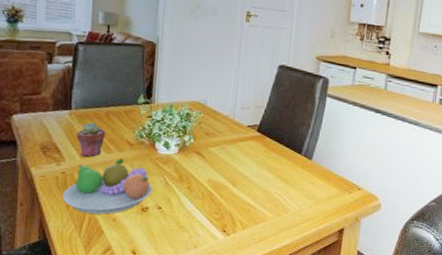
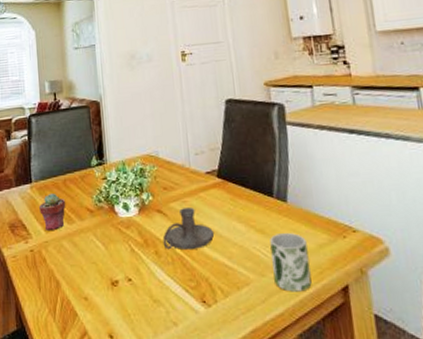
fruit bowl: present [62,158,153,215] -> none [33,227,119,294]
candle holder: none [197,153,245,189] -> present [162,208,215,250]
mug: none [287,184,320,230] -> present [270,233,312,292]

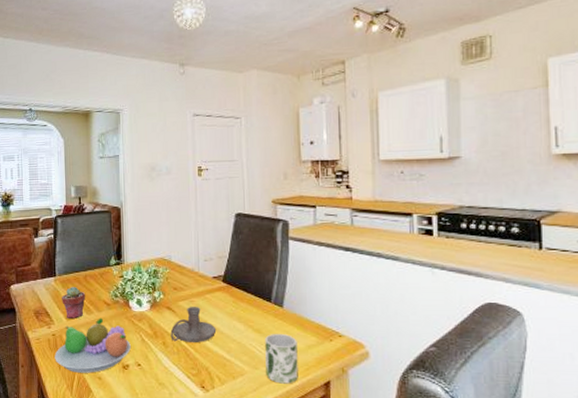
fruit bowl: none [33,227,119,294] -> present [54,318,131,373]

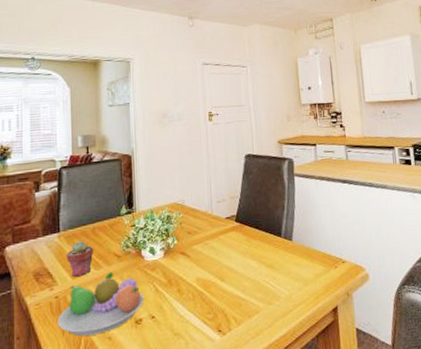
candle holder: present [170,307,217,342] -> none [185,249,231,288]
mug: present [265,334,298,384] -> none [277,266,309,316]

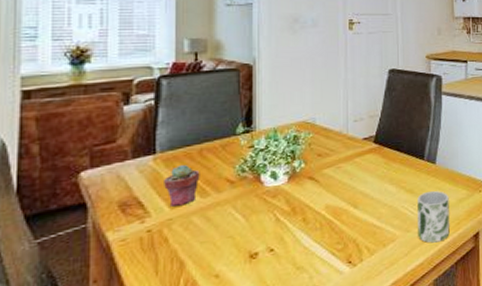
fruit bowl: present [57,271,144,337] -> none [149,200,261,276]
mug: none [277,266,309,316] -> present [417,191,450,243]

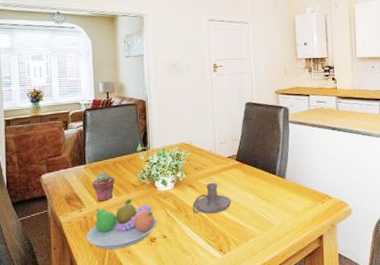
fruit bowl: none [149,200,261,276] -> present [86,198,157,250]
candle holder: none [312,173,366,216] -> present [192,183,232,214]
mug: present [417,191,450,243] -> none [271,200,298,241]

